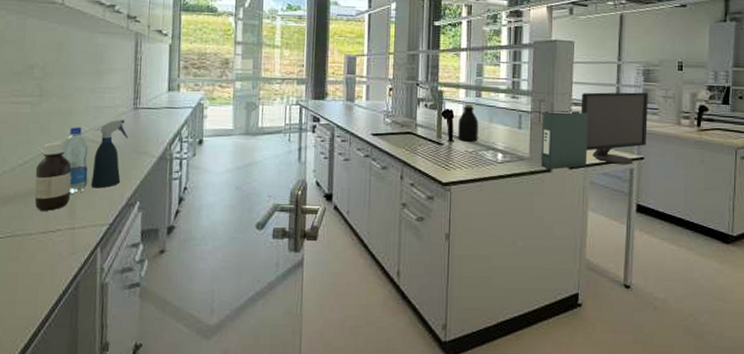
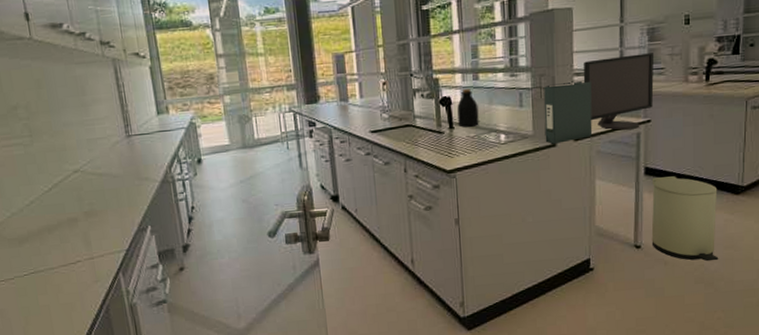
bottle: present [34,142,72,211] -> none [42,178,83,246]
bottle: present [62,127,89,194] -> none [64,162,96,227]
spray bottle: present [91,119,129,189] -> none [91,149,128,219]
pedal bin: none [641,216,709,312] -> present [651,176,719,262]

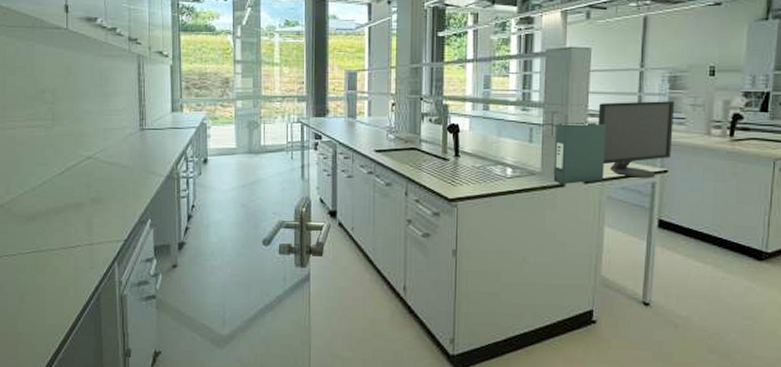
bottle: present [457,89,479,127] -> none [464,118,486,157]
pedal bin: present [651,176,719,262] -> none [662,232,738,331]

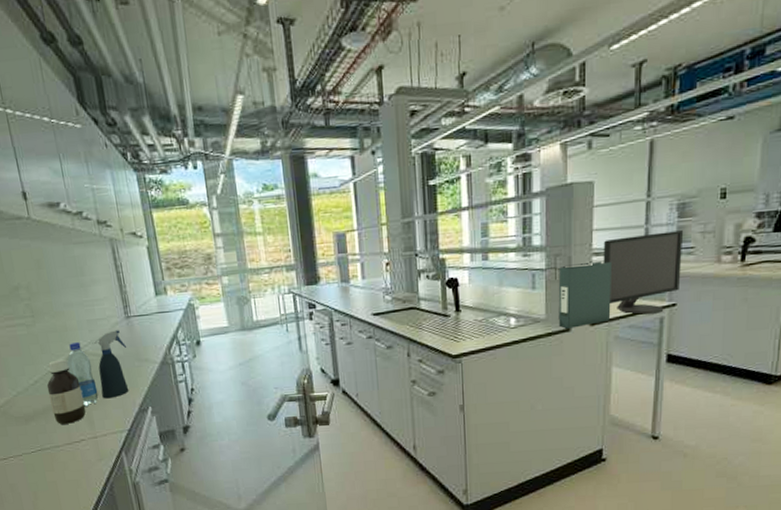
bottle: none [53,163,87,228] -> present [46,359,87,424]
bottle: none [76,149,102,212] -> present [66,342,99,407]
spray bottle: none [104,141,137,207] -> present [92,330,129,399]

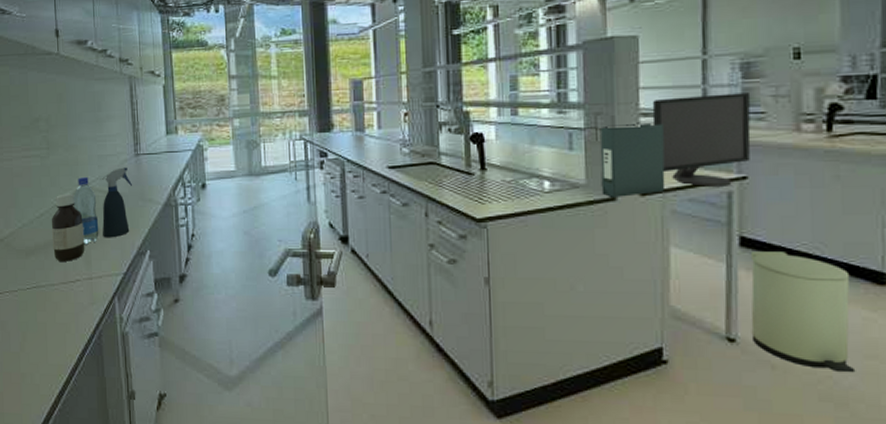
pedal bin: none [670,364,748,455] -> present [750,252,856,373]

